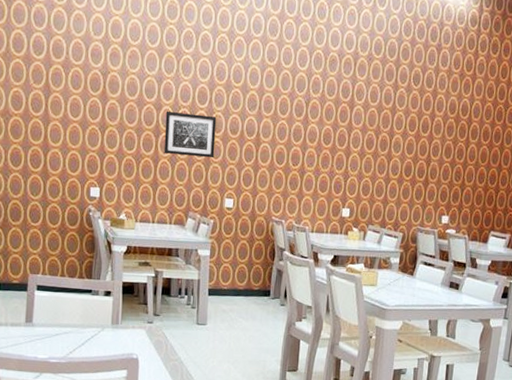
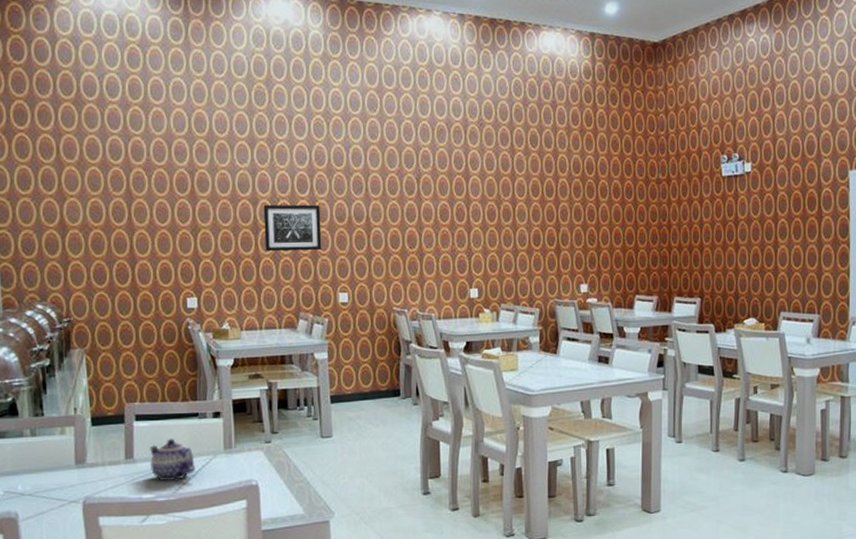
teapot: none [46,309,85,346] -> present [149,438,195,482]

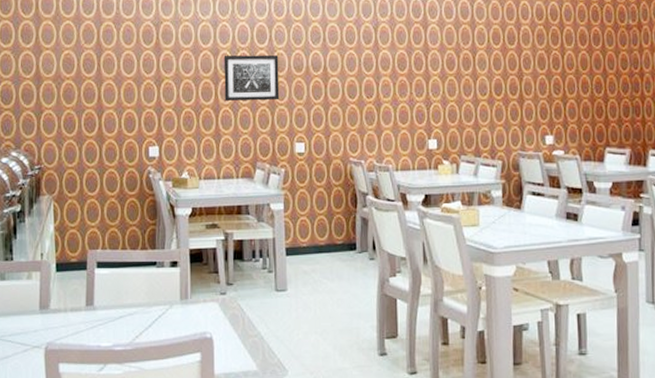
teapot: present [149,438,195,482] -> none [108,287,152,330]

